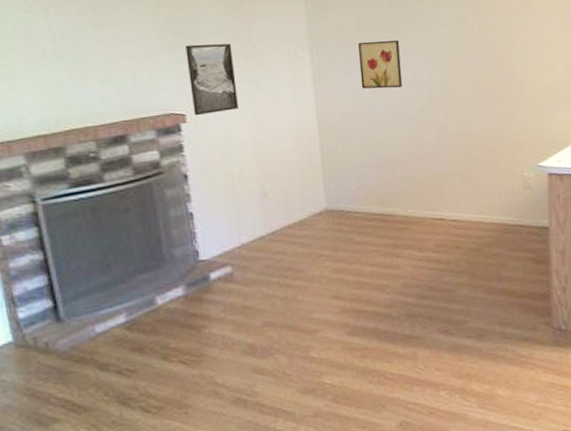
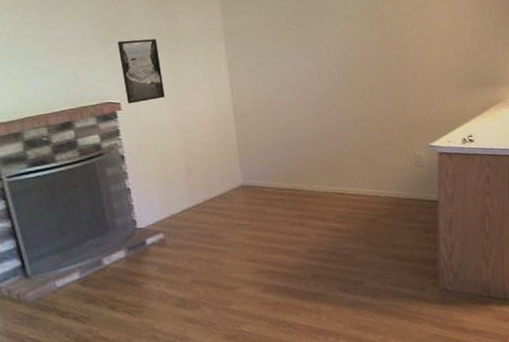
wall art: present [358,40,403,89] -> none [268,32,308,78]

